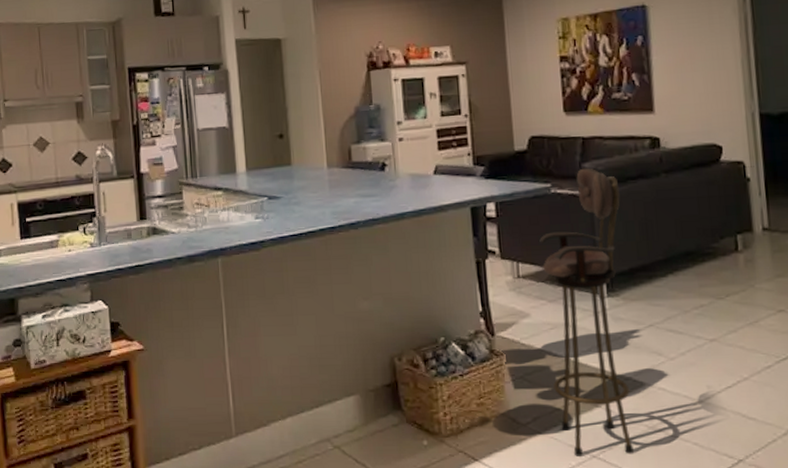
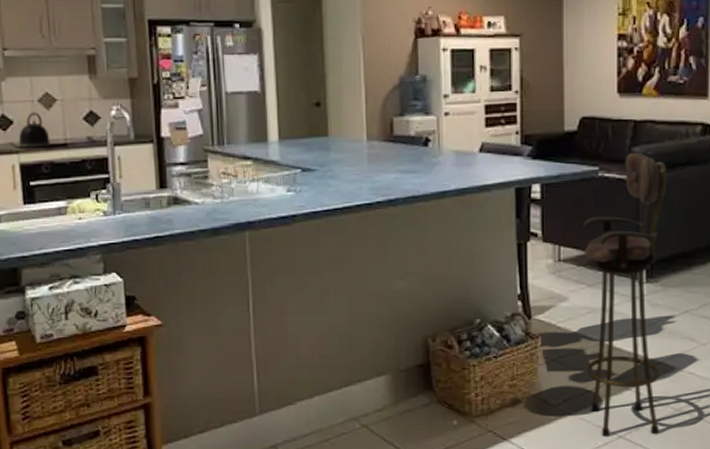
kettle: none [16,155,44,189] -> present [18,112,50,149]

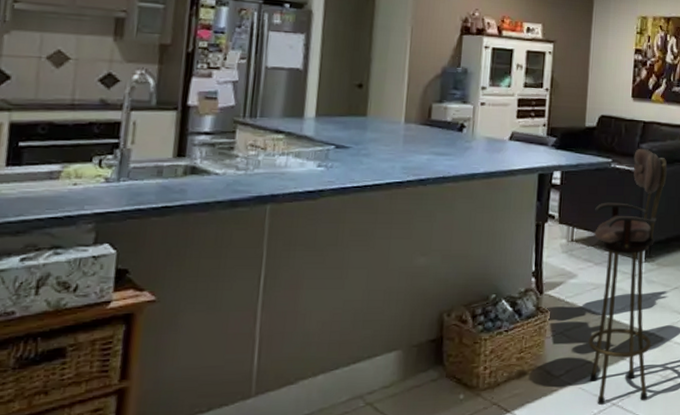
kettle: present [18,112,50,149] -> none [12,69,54,108]

